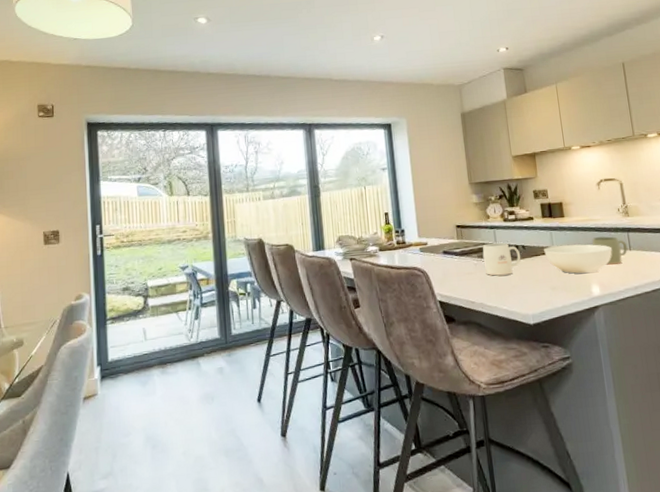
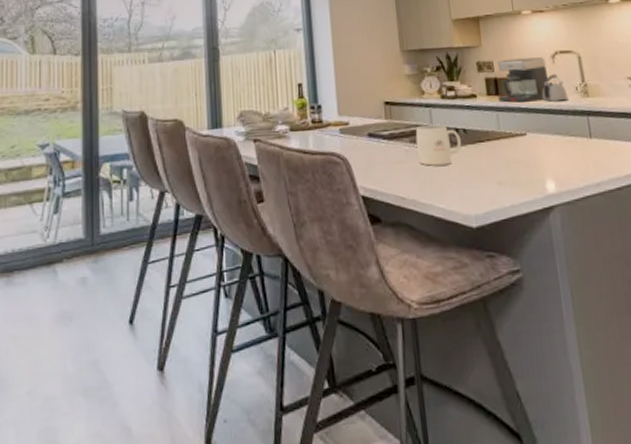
bowl: present [543,244,613,274] -> none [488,129,570,166]
coffee maker: none [551,185,595,223] -> present [497,57,550,103]
kettle: none [588,198,612,221] -> present [542,74,569,102]
mug: present [592,236,628,265] -> none [545,120,588,156]

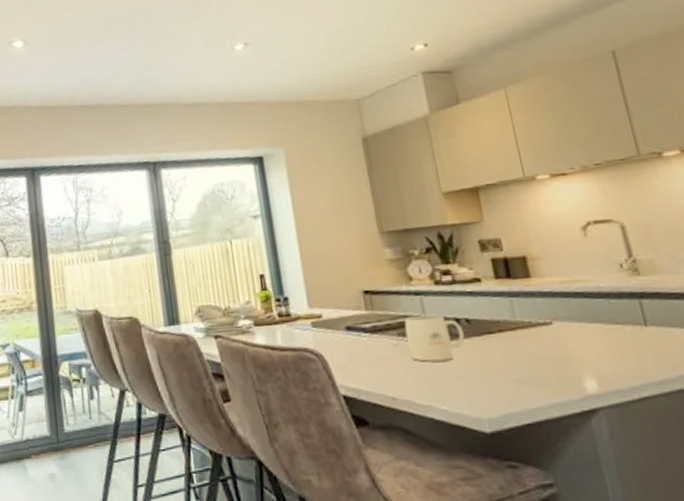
coffee maker: present [497,57,550,103] -> none [506,230,581,286]
kettle: present [542,74,569,102] -> none [570,249,610,283]

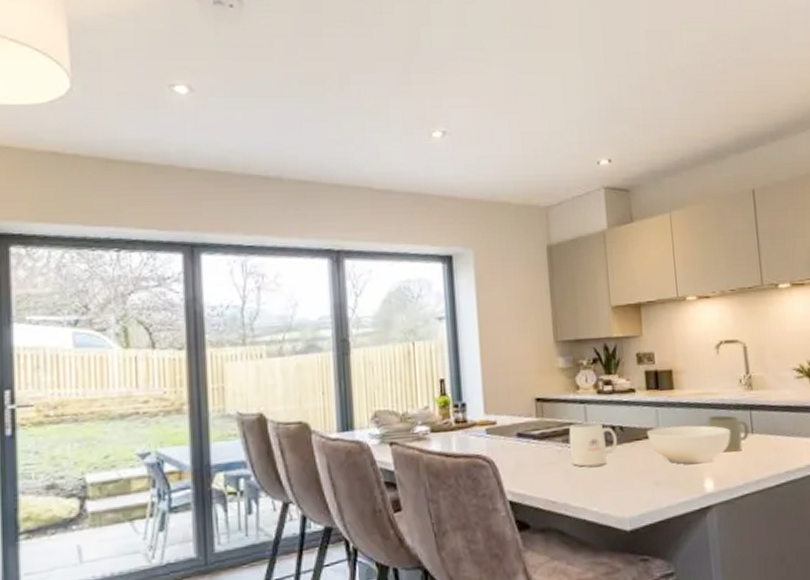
bowl: none [499,316,615,361] -> present [646,425,731,465]
mug: none [579,305,641,348] -> present [706,415,749,453]

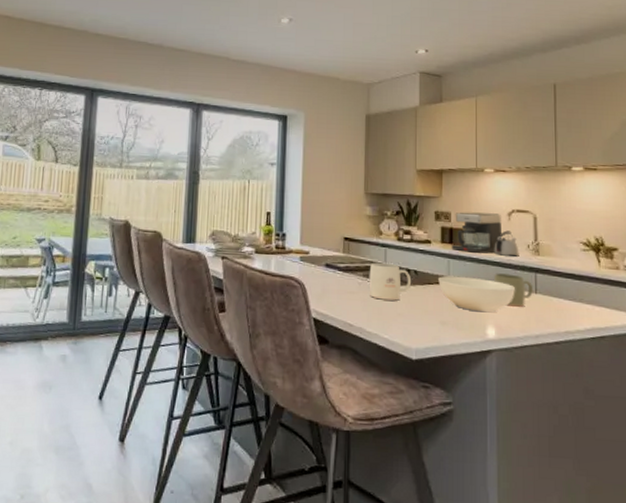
coffee maker: none [658,347,713,397] -> present [451,212,503,253]
kettle: none [704,366,732,396] -> present [494,230,519,256]

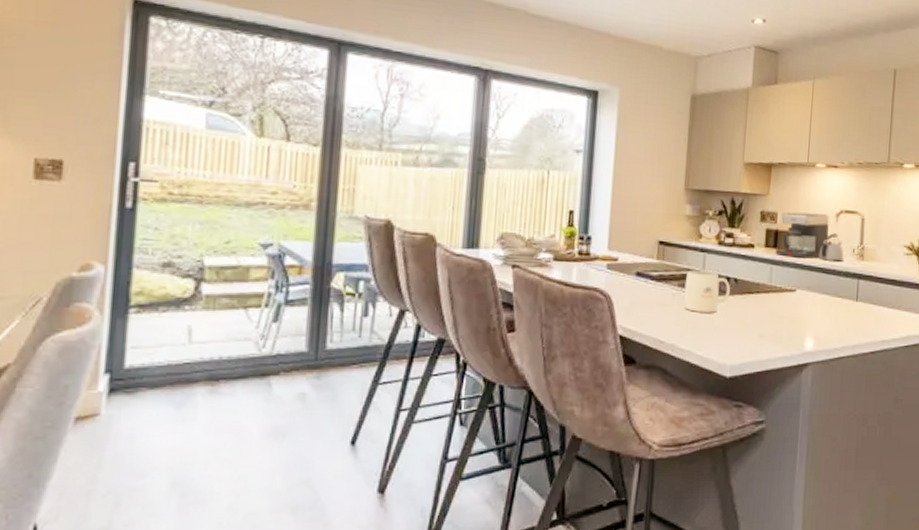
bowl: present [437,276,516,313] -> none [758,284,838,323]
mug: present [493,273,533,307] -> none [815,280,854,316]

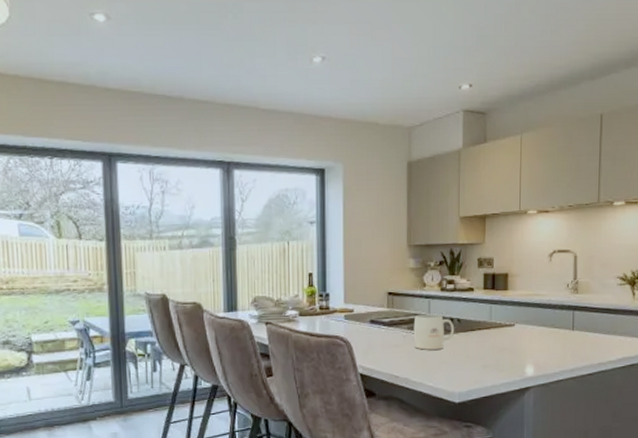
coffee maker: present [775,212,829,258] -> none [493,255,543,297]
kettle: present [819,233,844,262] -> none [535,272,559,297]

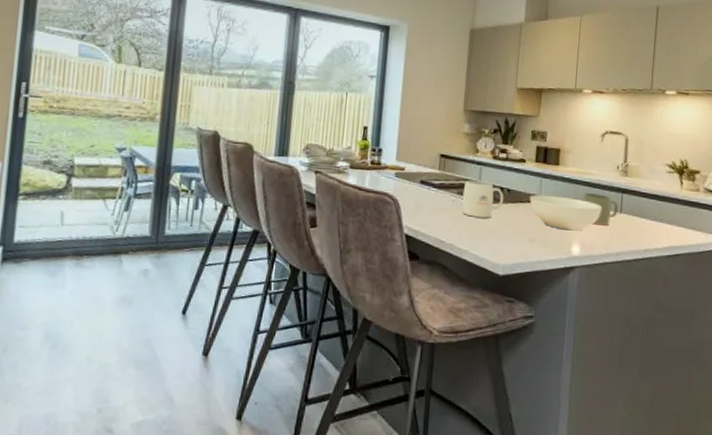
bowl: none [479,320,554,353] -> present [529,195,603,231]
mug: none [533,314,570,345] -> present [582,193,618,226]

